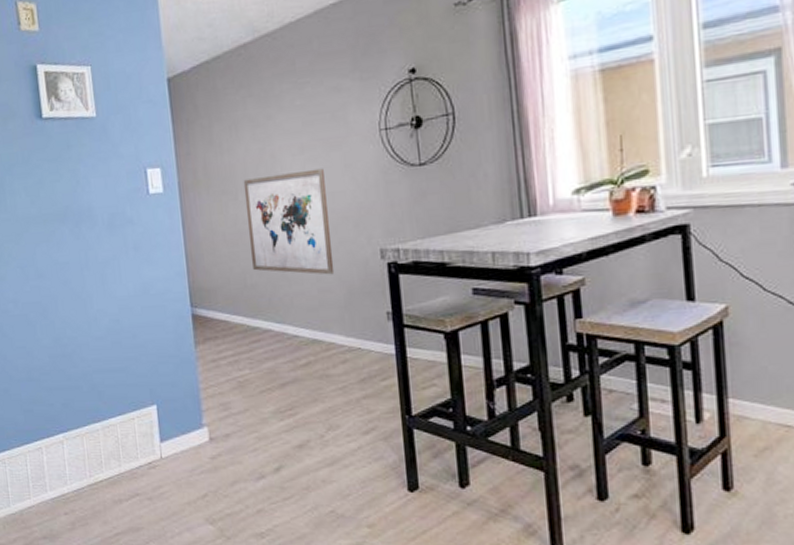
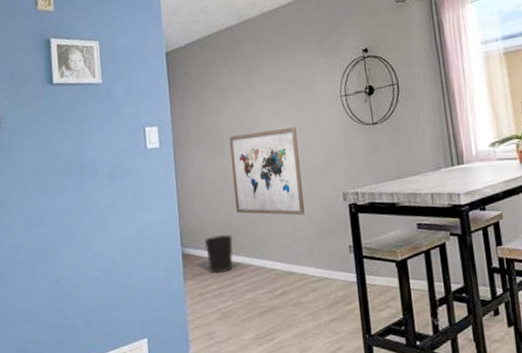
wastebasket: none [216,294,250,339] -> present [204,234,234,274]

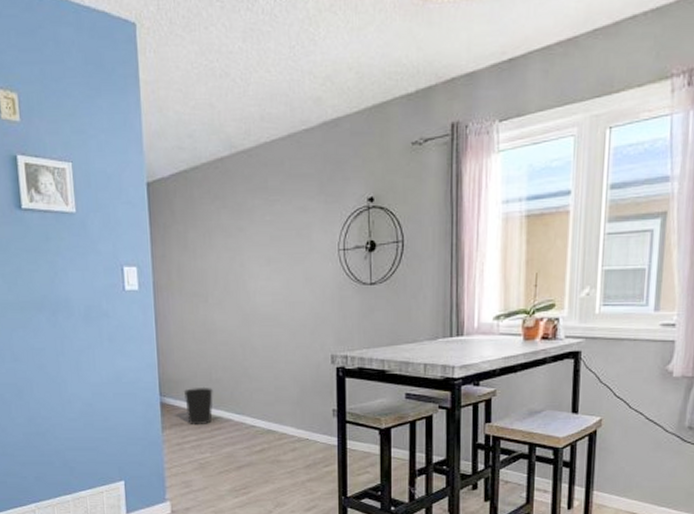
wall art: present [229,127,306,216] -> none [213,280,291,375]

